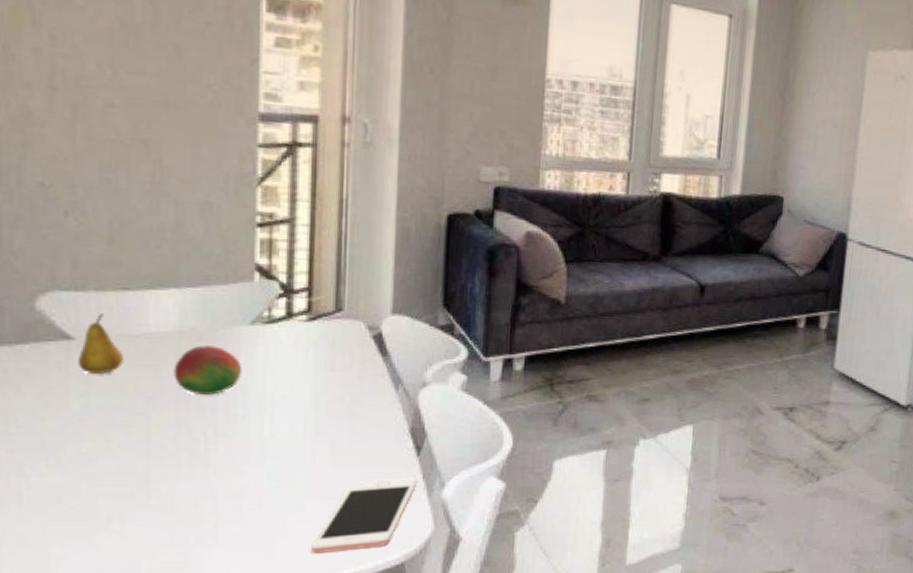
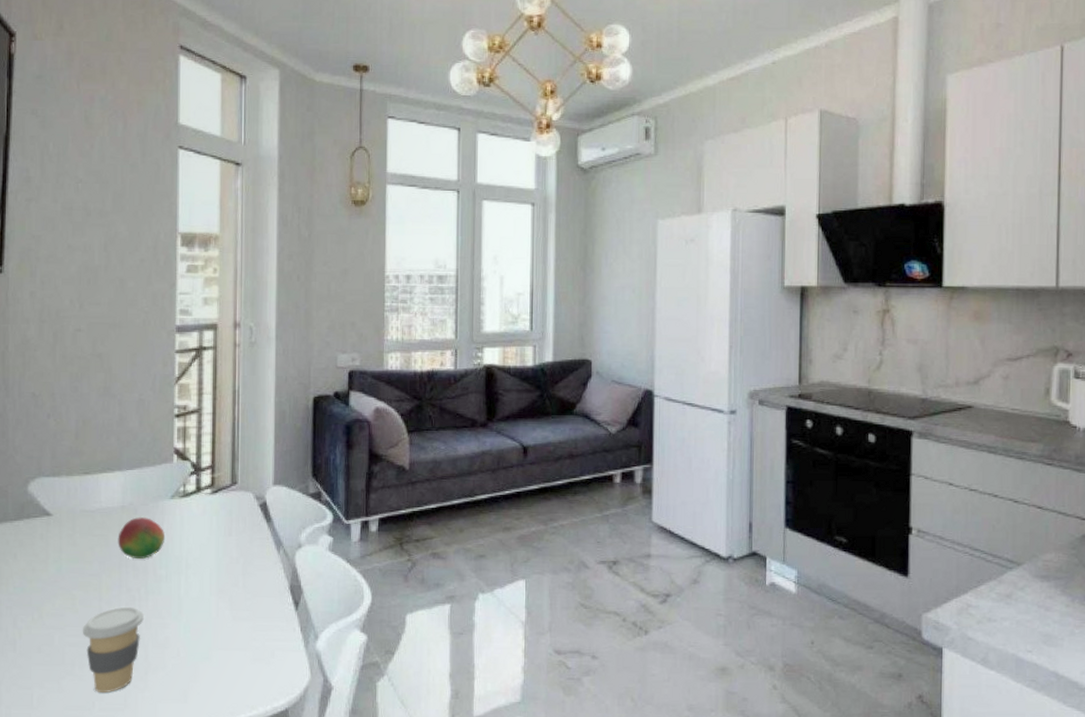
fruit: present [79,313,125,374] -> none [55,494,85,543]
coffee cup: none [122,450,213,550] -> present [82,606,145,693]
cell phone: present [312,477,418,554] -> none [217,630,297,699]

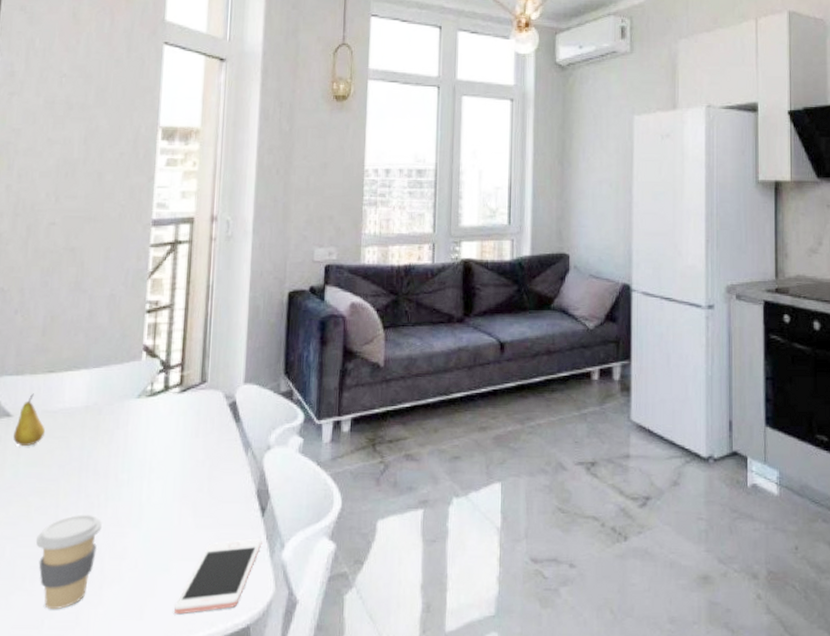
fruit: none [55,494,85,543] -> present [13,393,46,446]
fruit: present [118,517,166,559] -> none [79,418,130,462]
cell phone: none [217,630,297,699] -> present [174,538,262,615]

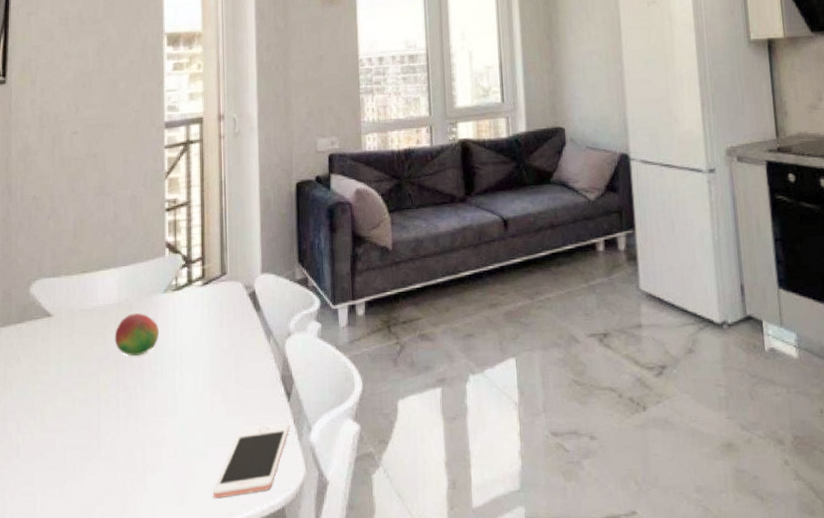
fruit: present [13,393,46,446] -> none [55,293,84,343]
coffee cup: present [35,514,103,609] -> none [82,405,142,497]
fruit: none [79,418,130,462] -> present [114,313,160,356]

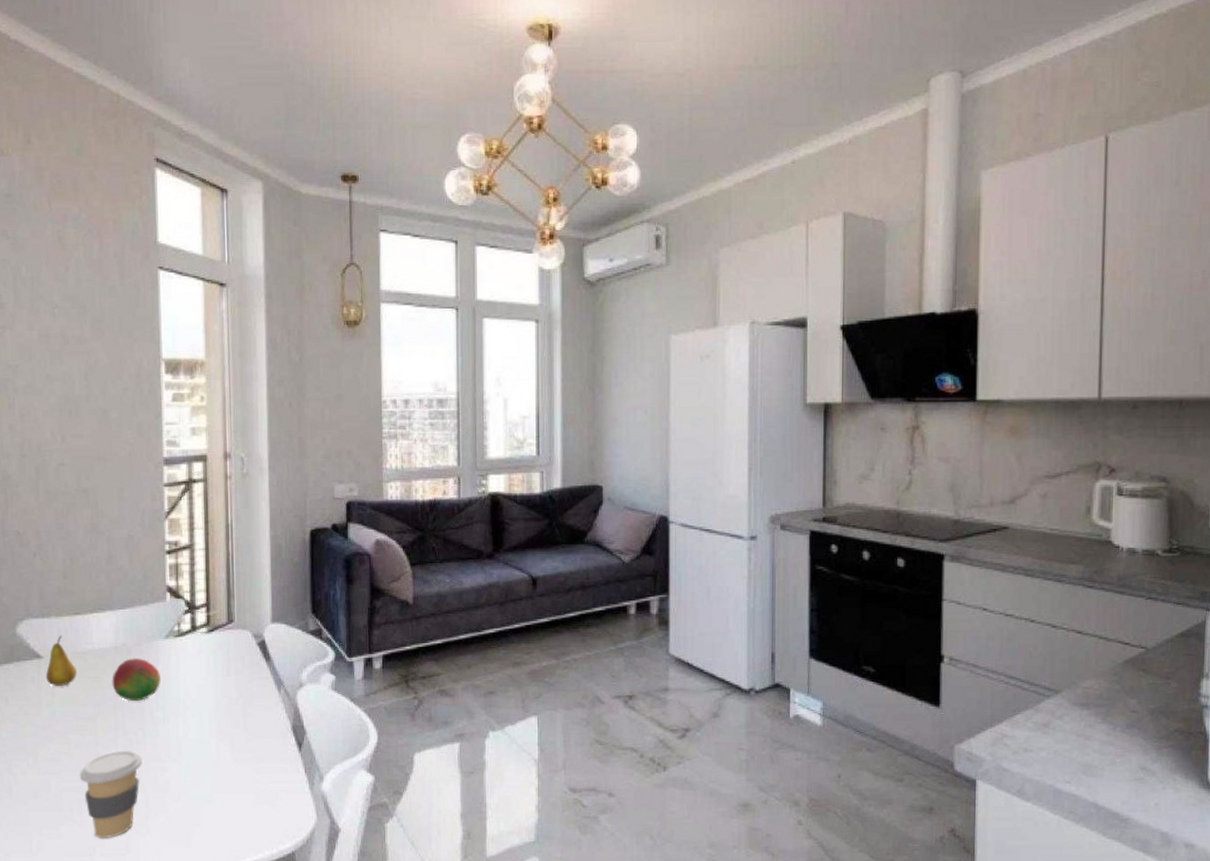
fruit: none [55,293,84,343] -> present [46,635,78,686]
coffee cup: none [82,405,142,497] -> present [79,750,143,838]
cell phone: present [213,422,290,499] -> none [220,771,301,842]

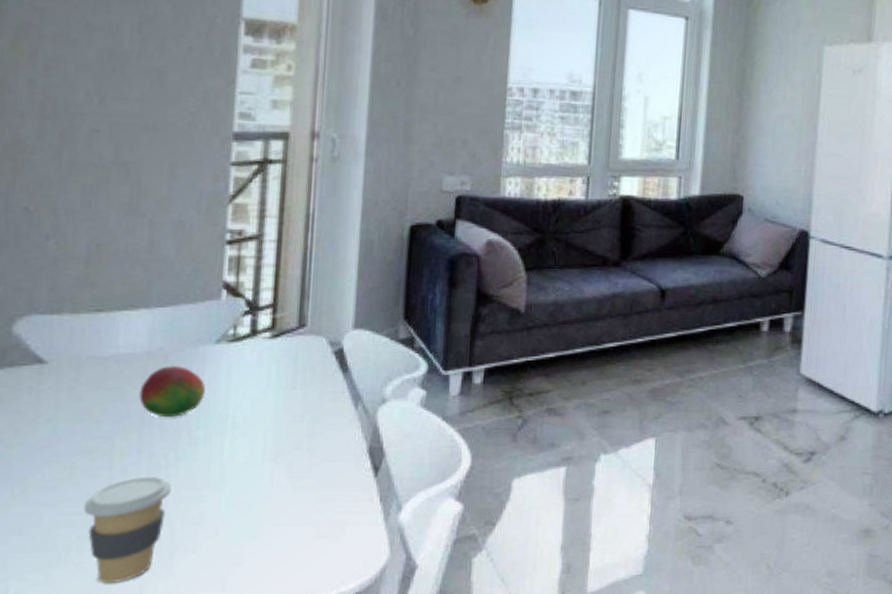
fruit: present [46,635,78,686] -> none [49,336,94,398]

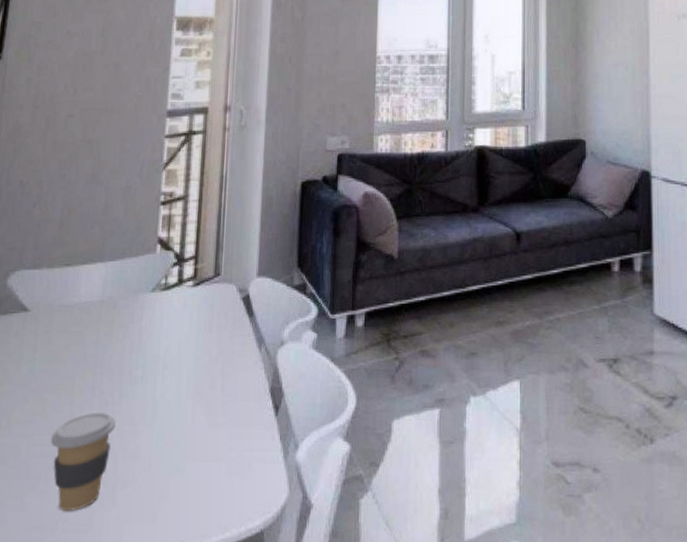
fruit: present [139,366,206,417] -> none [94,312,144,358]

